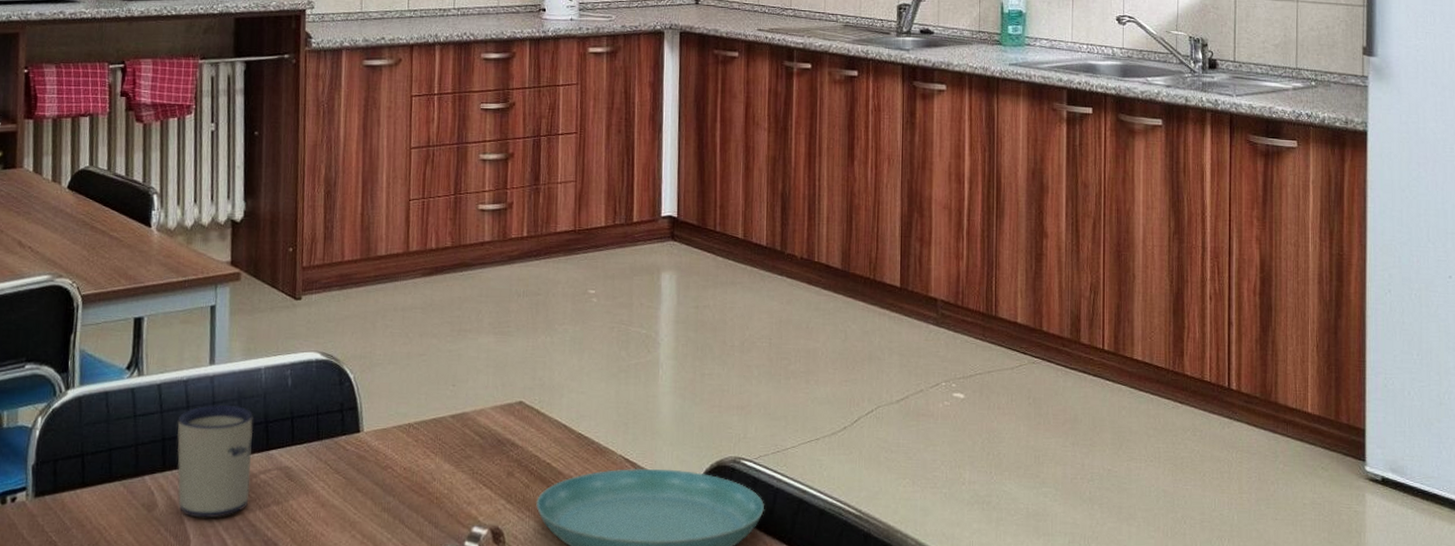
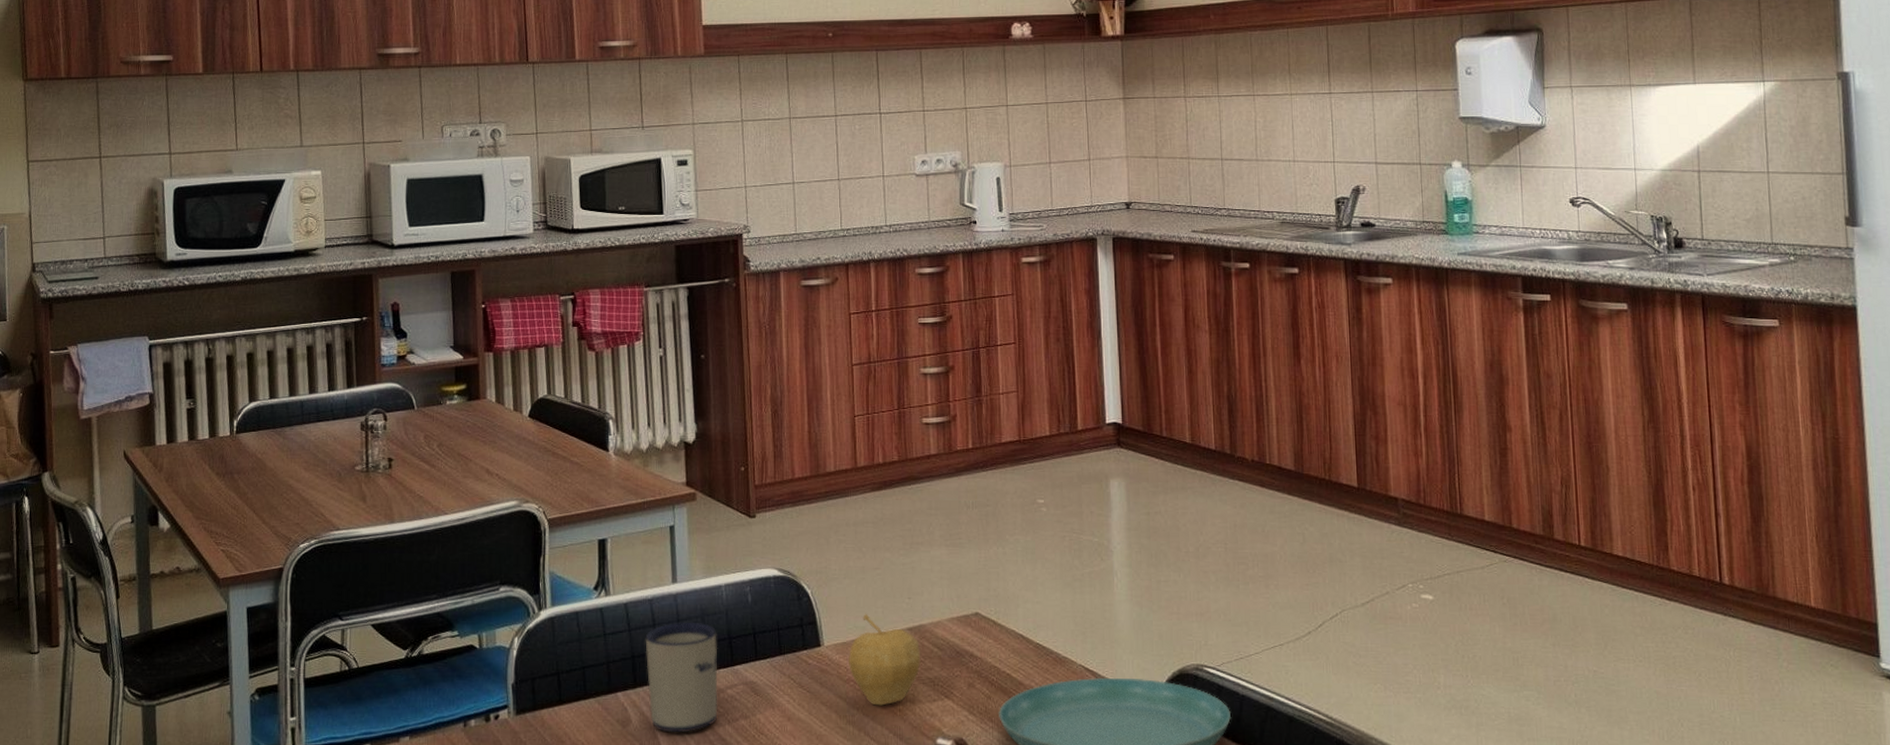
fruit: none [387,399,462,493] -> present [847,613,921,706]

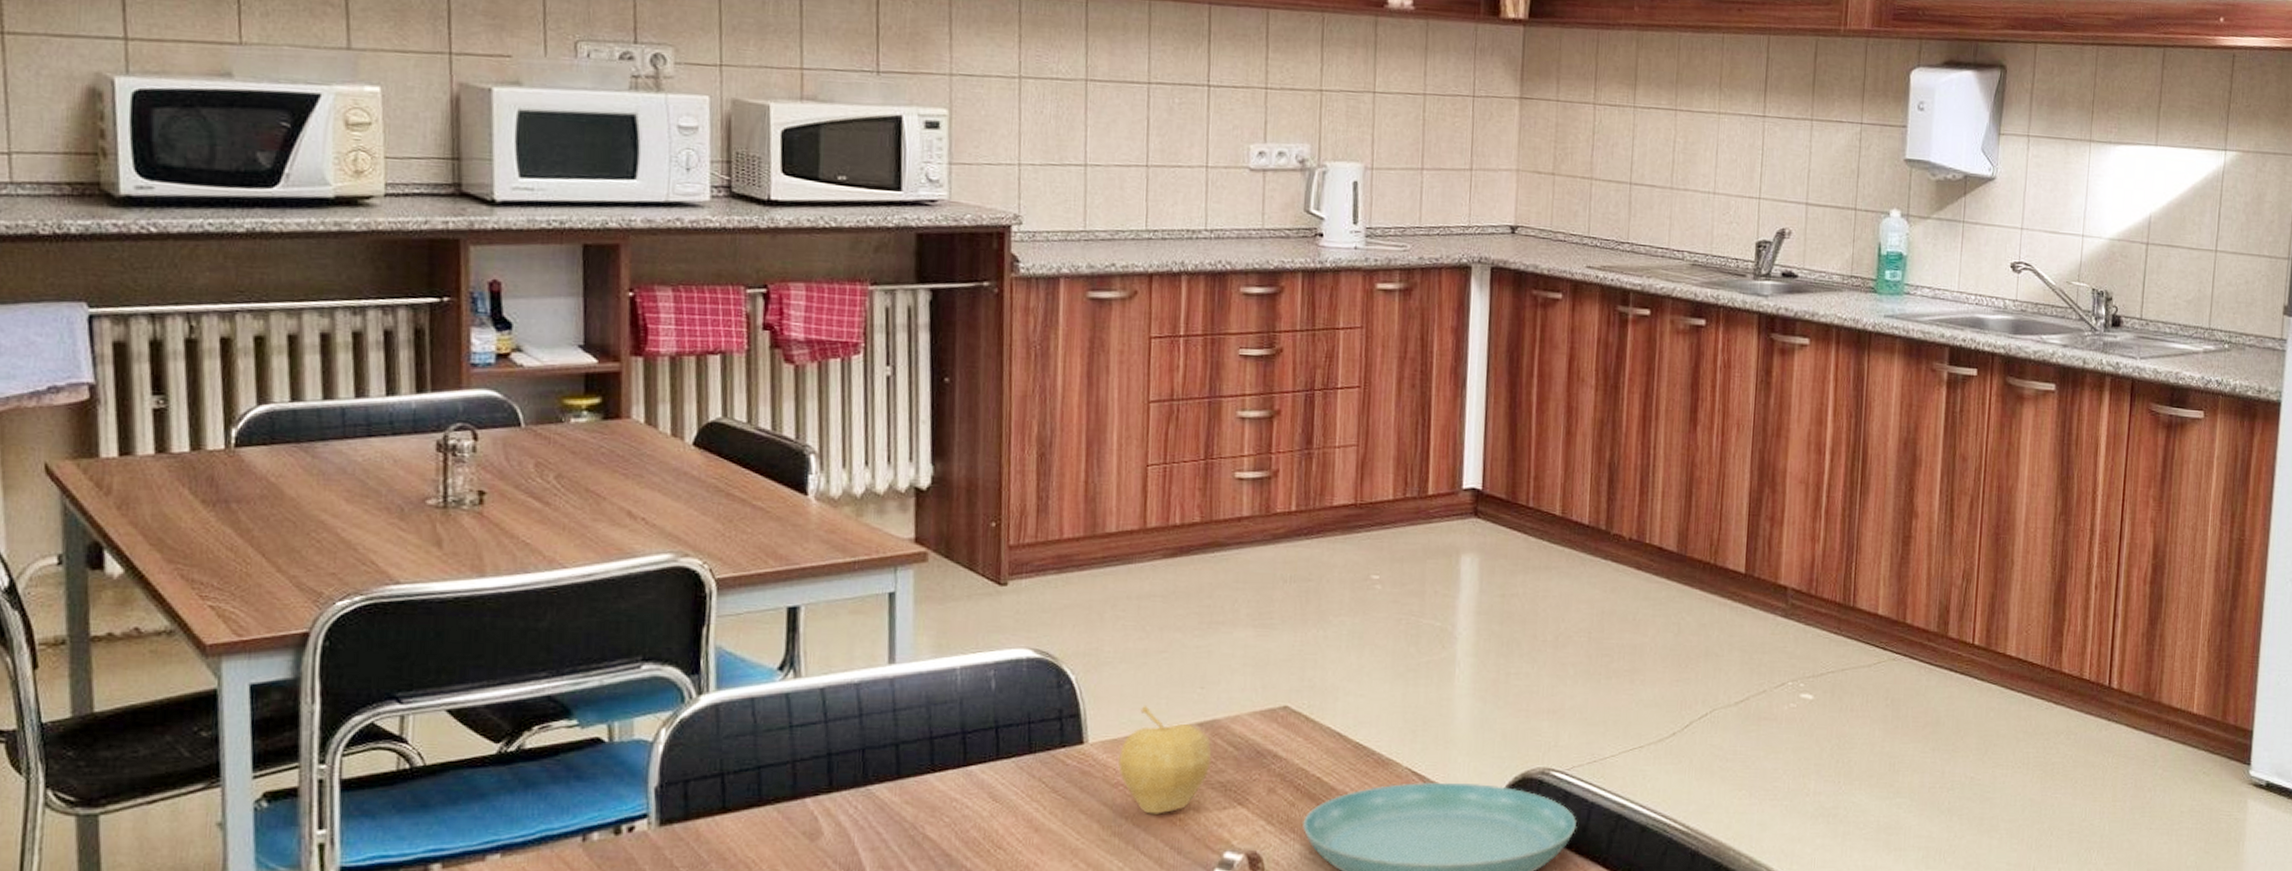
mug: present [645,621,718,733] -> none [847,711,947,848]

